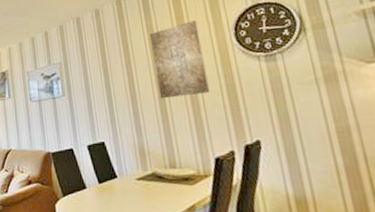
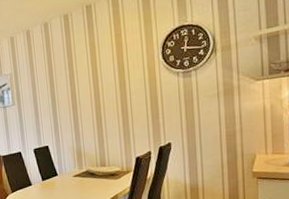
wall art: present [150,20,210,99] -> none [92,38,137,109]

